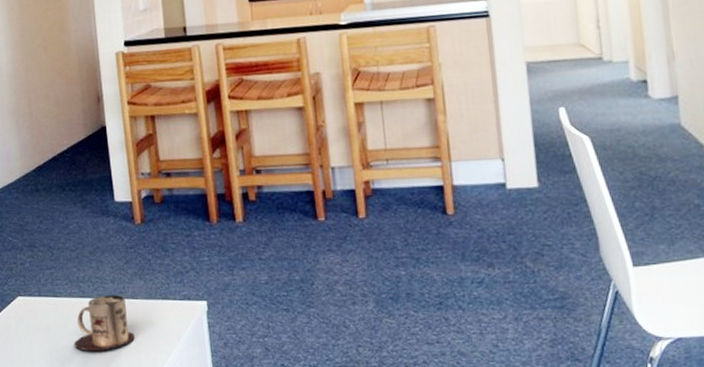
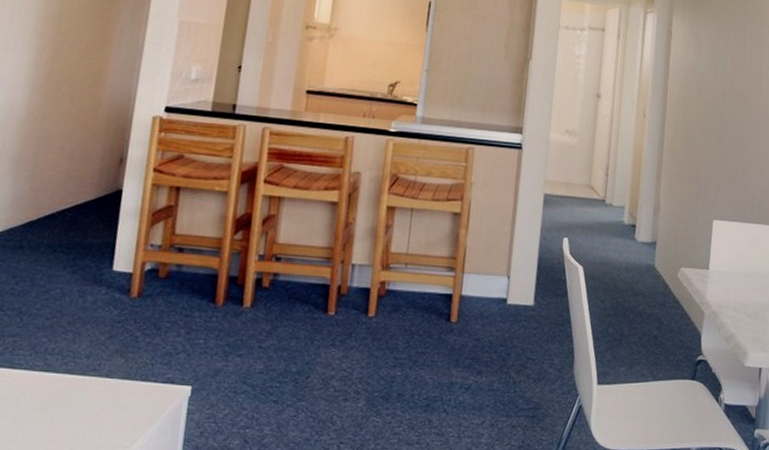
mug: present [74,295,135,352] -> none [21,371,99,434]

